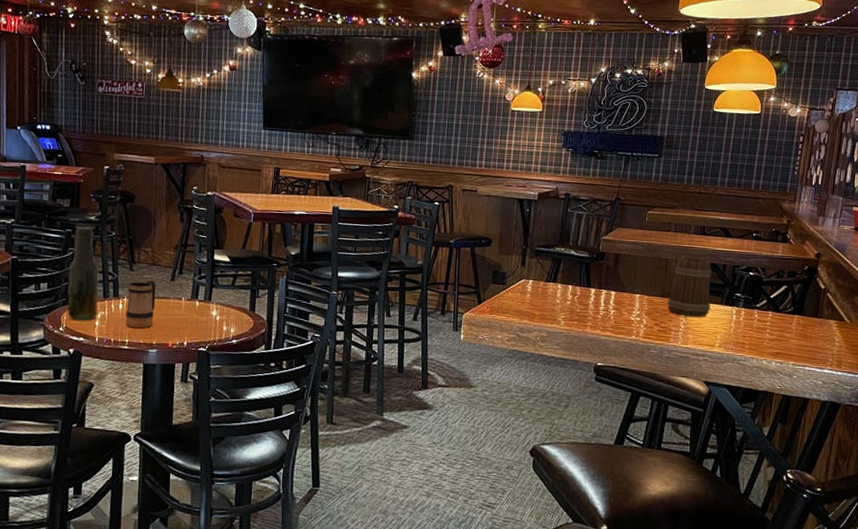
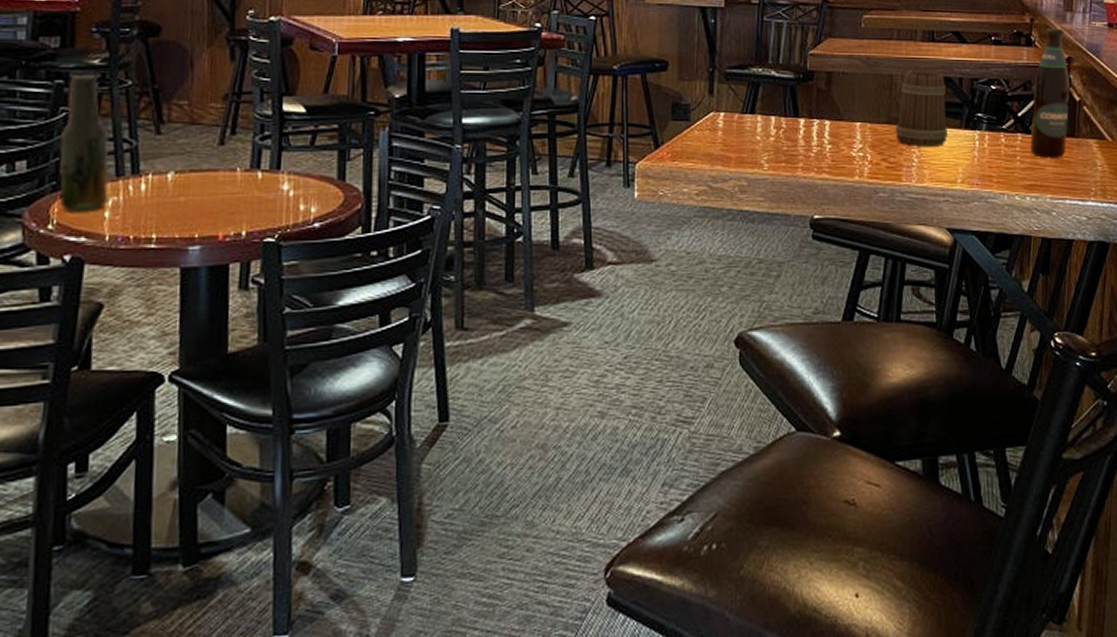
beer mug: present [126,279,157,329] -> none [151,145,197,217]
bottle: none [778,228,817,333] -> present [1030,28,1070,158]

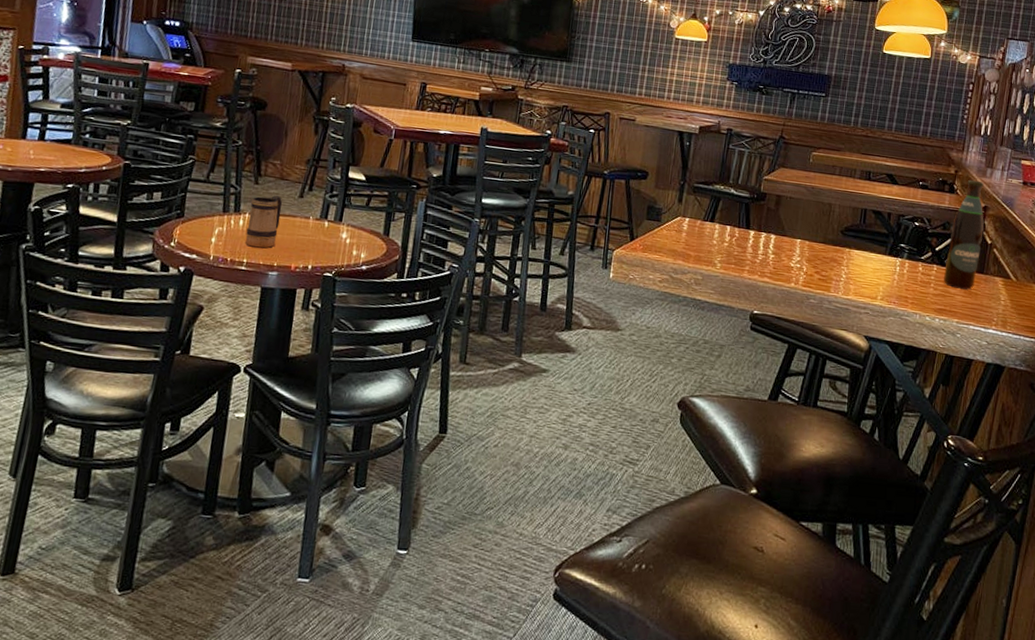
beer bottle: present [59,74,110,211] -> none [181,132,221,236]
beer mug: none [151,145,197,217] -> present [246,195,283,249]
beer mug: present [895,70,948,146] -> none [828,201,876,267]

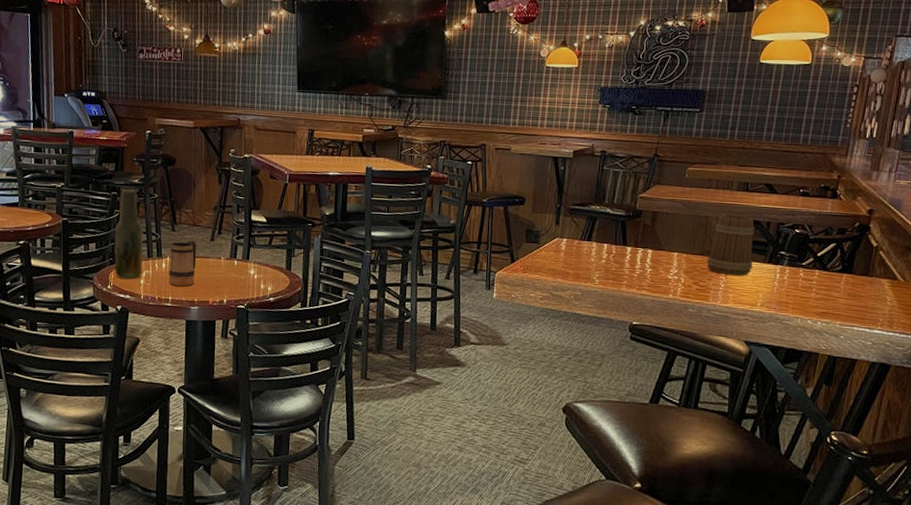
beer bottle: none [181,132,221,236] -> present [114,188,144,279]
beer mug: none [828,201,876,267] -> present [706,213,754,276]
bottle: present [943,179,984,290] -> none [825,184,869,292]

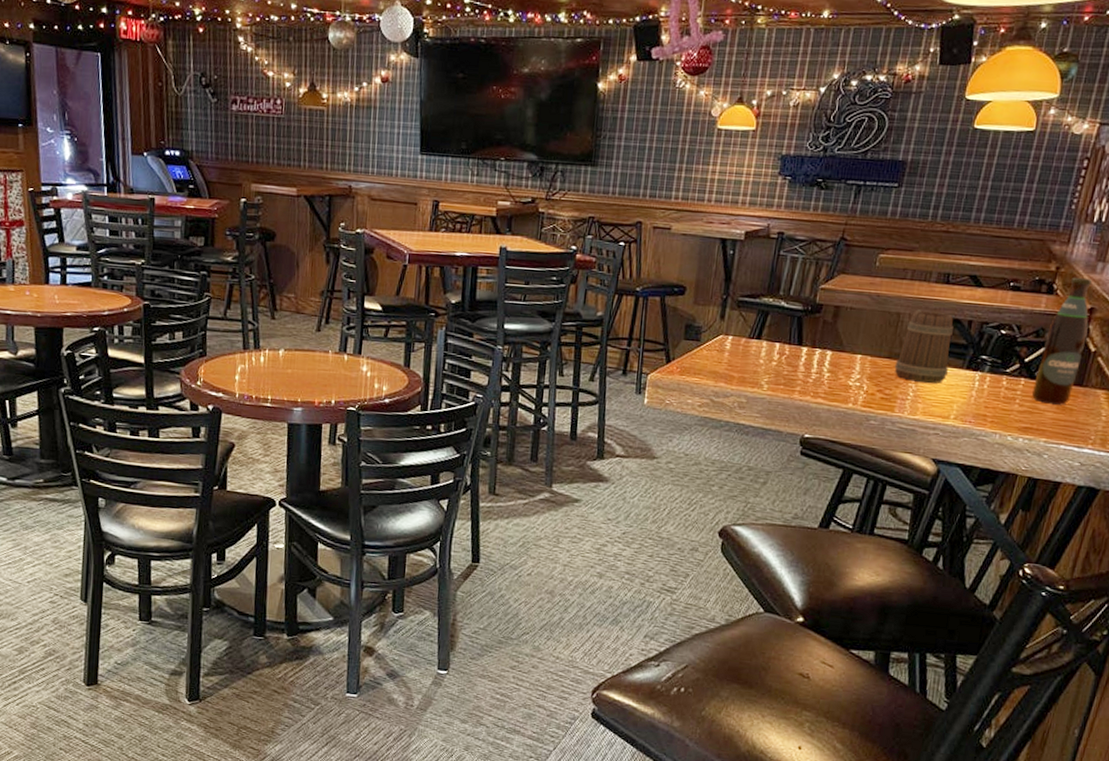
beer bottle: present [114,188,144,279] -> none [204,267,239,374]
beer mug: present [169,239,197,287] -> none [268,329,301,385]
bottle: none [825,184,869,292] -> present [1031,277,1092,405]

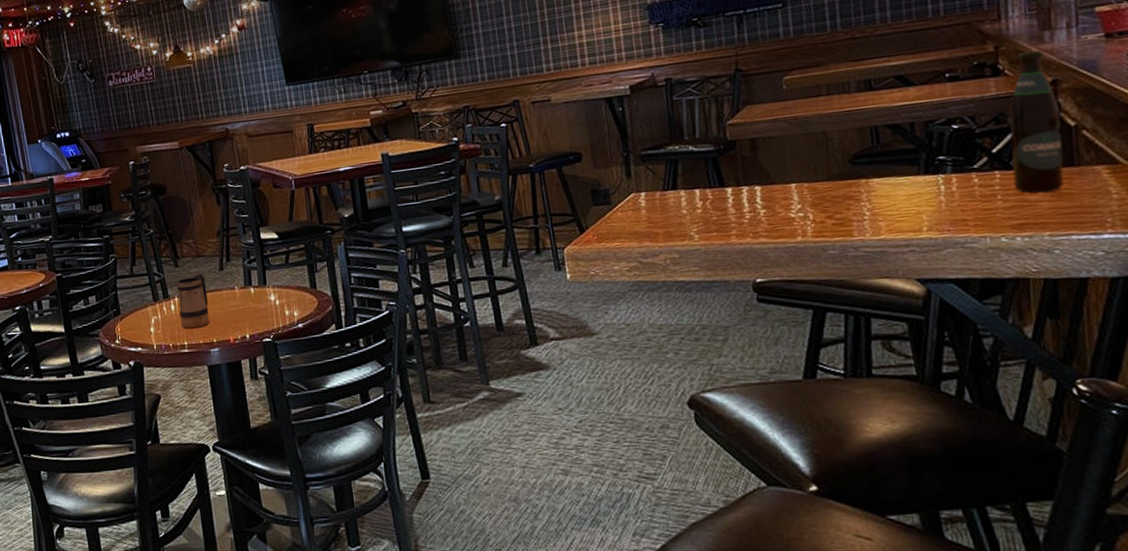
beer mug: none [268,329,301,385] -> present [177,273,210,329]
beer mug: present [894,309,953,383] -> none [837,121,904,199]

